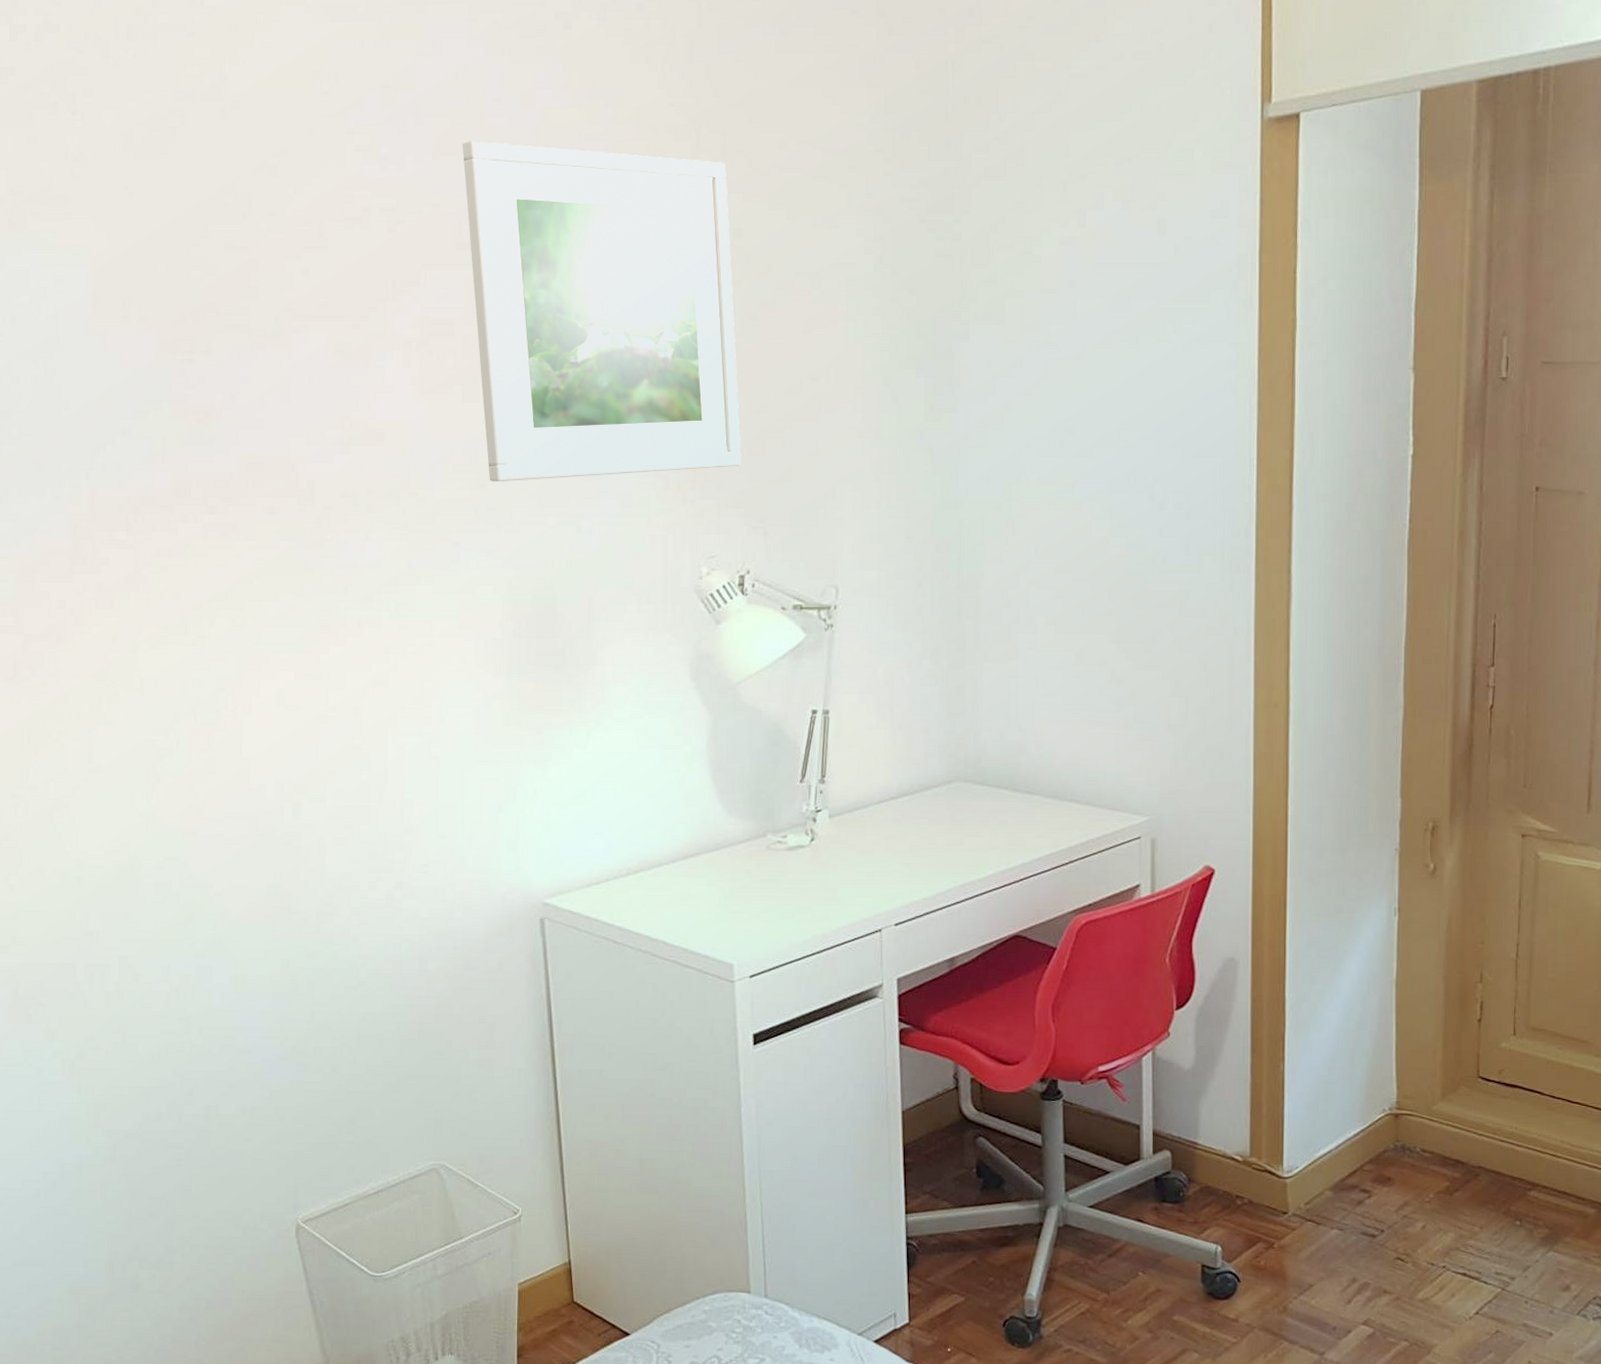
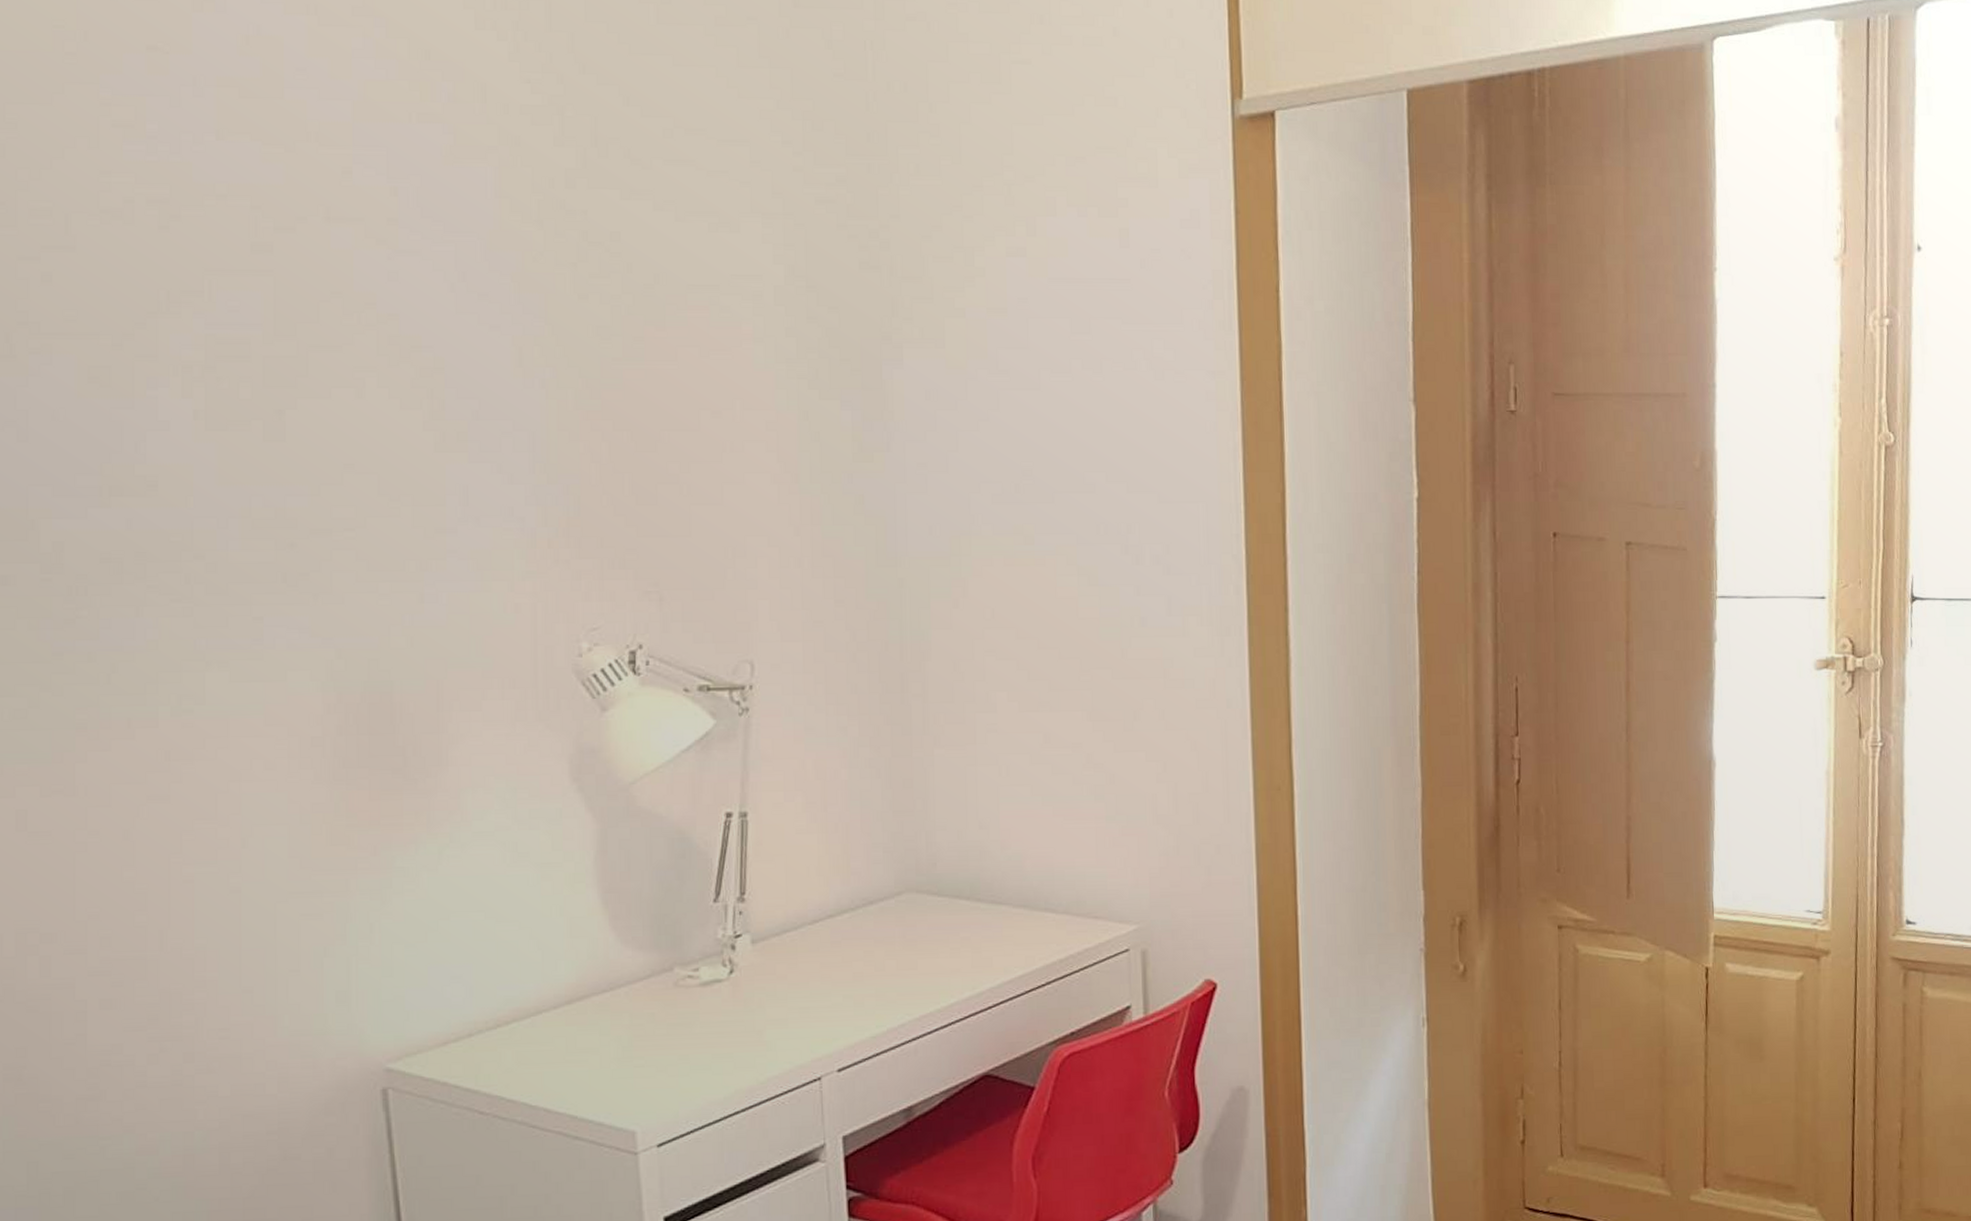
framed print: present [462,140,741,482] -> none [256,117,628,541]

